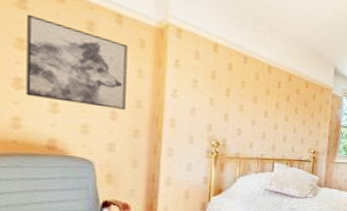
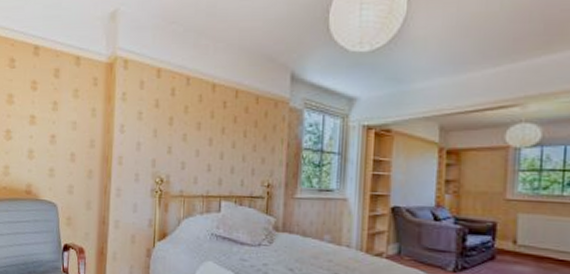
wall art: present [26,14,128,110] -> none [13,71,84,151]

